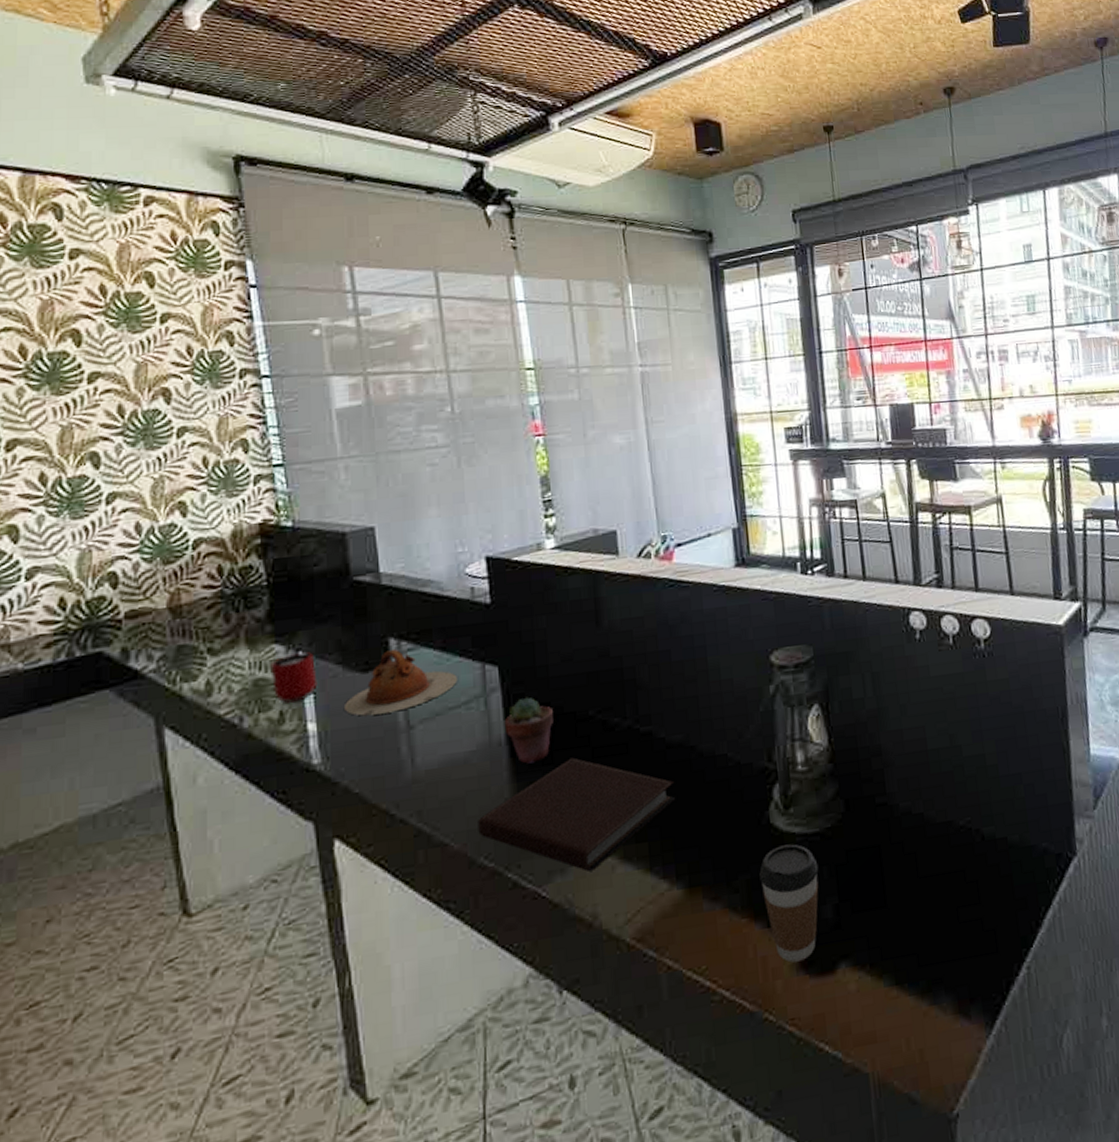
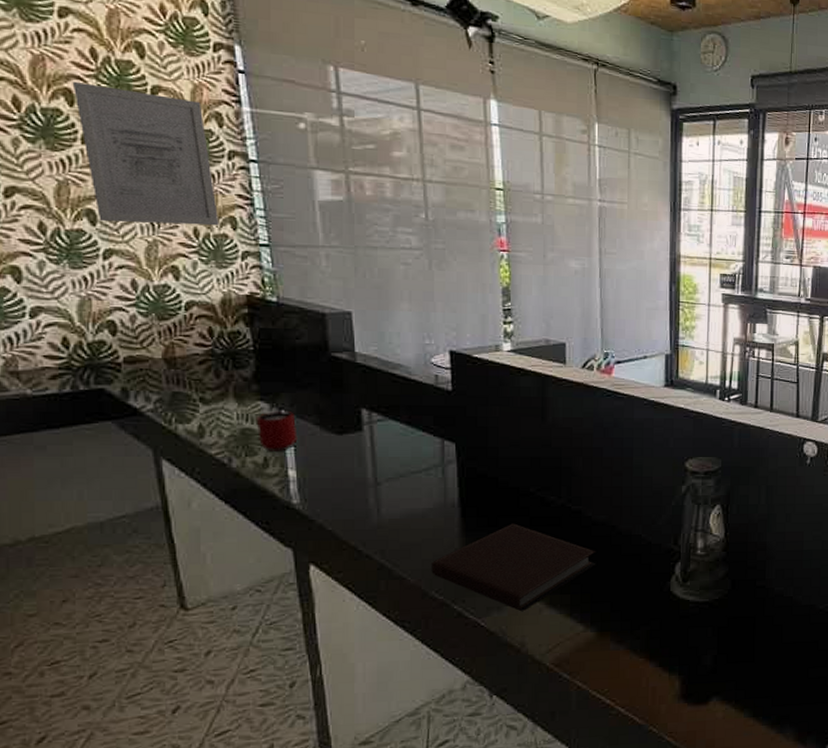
wall art: none [80,321,230,464] -> present [72,82,220,226]
teapot: present [345,648,457,716] -> none [321,418,419,470]
potted succulent: present [504,697,553,765] -> none [458,471,500,525]
coffee cup: present [759,844,819,963] -> none [657,608,705,693]

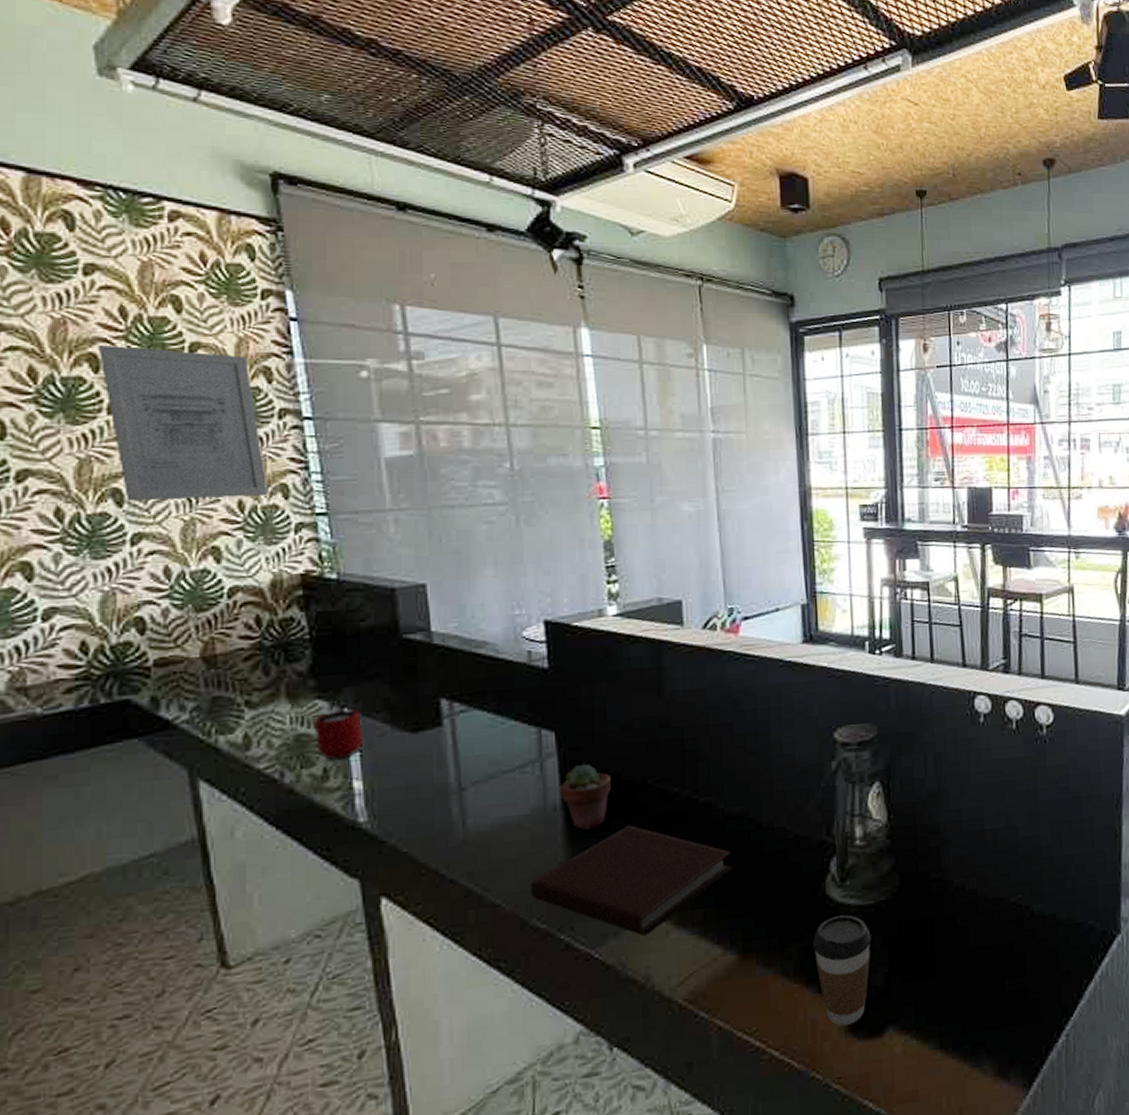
potted succulent: none [458,471,500,525] -> present [560,763,611,831]
coffee cup: none [657,608,705,693] -> present [813,915,871,1026]

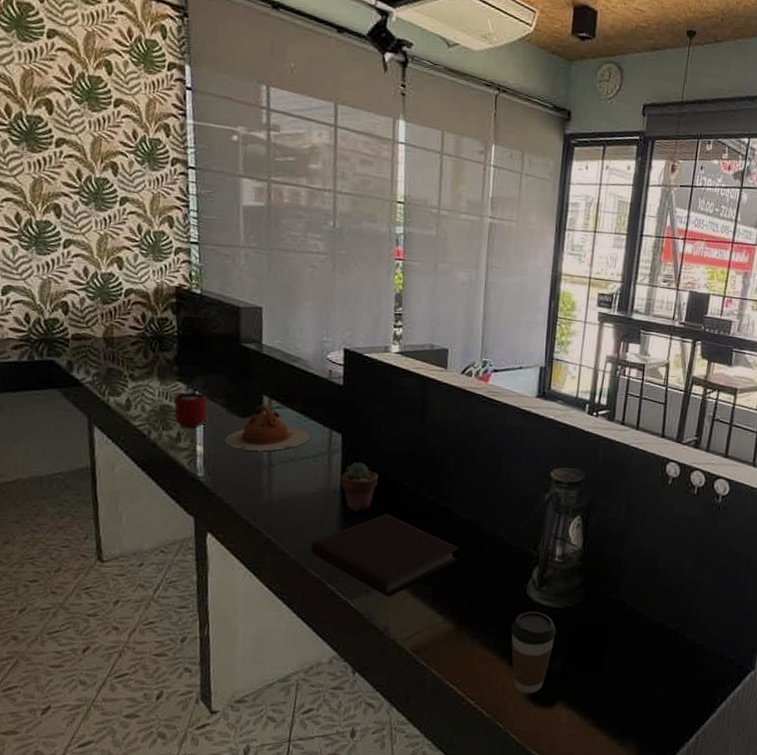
wall art: present [97,346,269,502] -> none [52,94,160,224]
teapot: none [393,709,512,776] -> present [225,404,310,452]

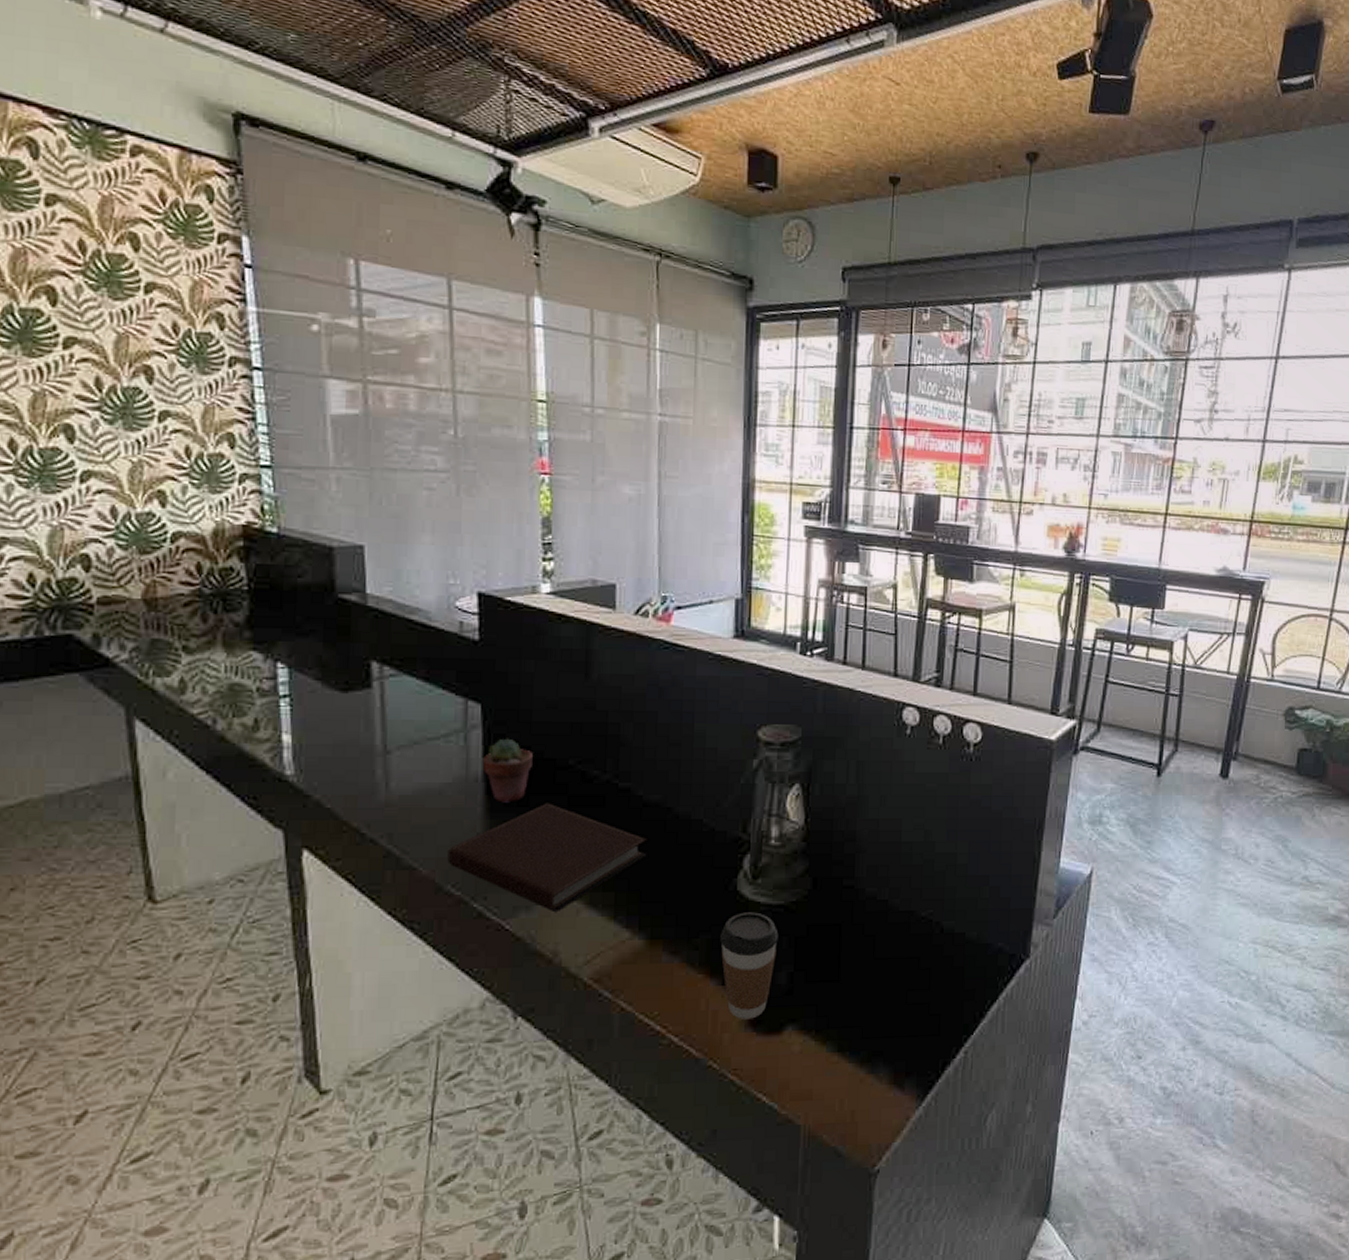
mug: present [174,392,207,428] -> none [247,663,295,712]
teapot: present [225,404,310,452] -> none [321,672,438,735]

